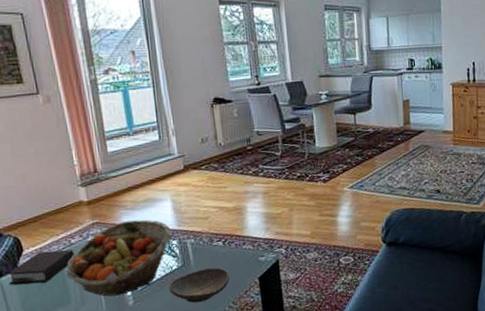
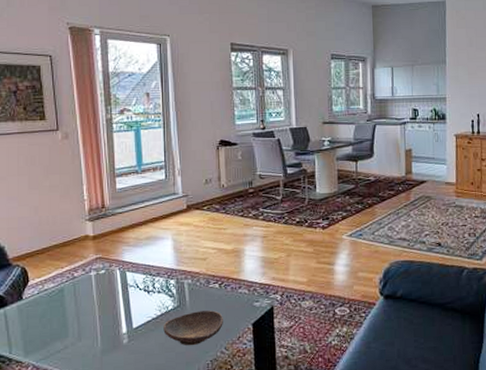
bible: present [8,250,74,285] -> none [12,282,76,316]
fruit basket: present [66,219,172,297] -> none [67,257,170,333]

